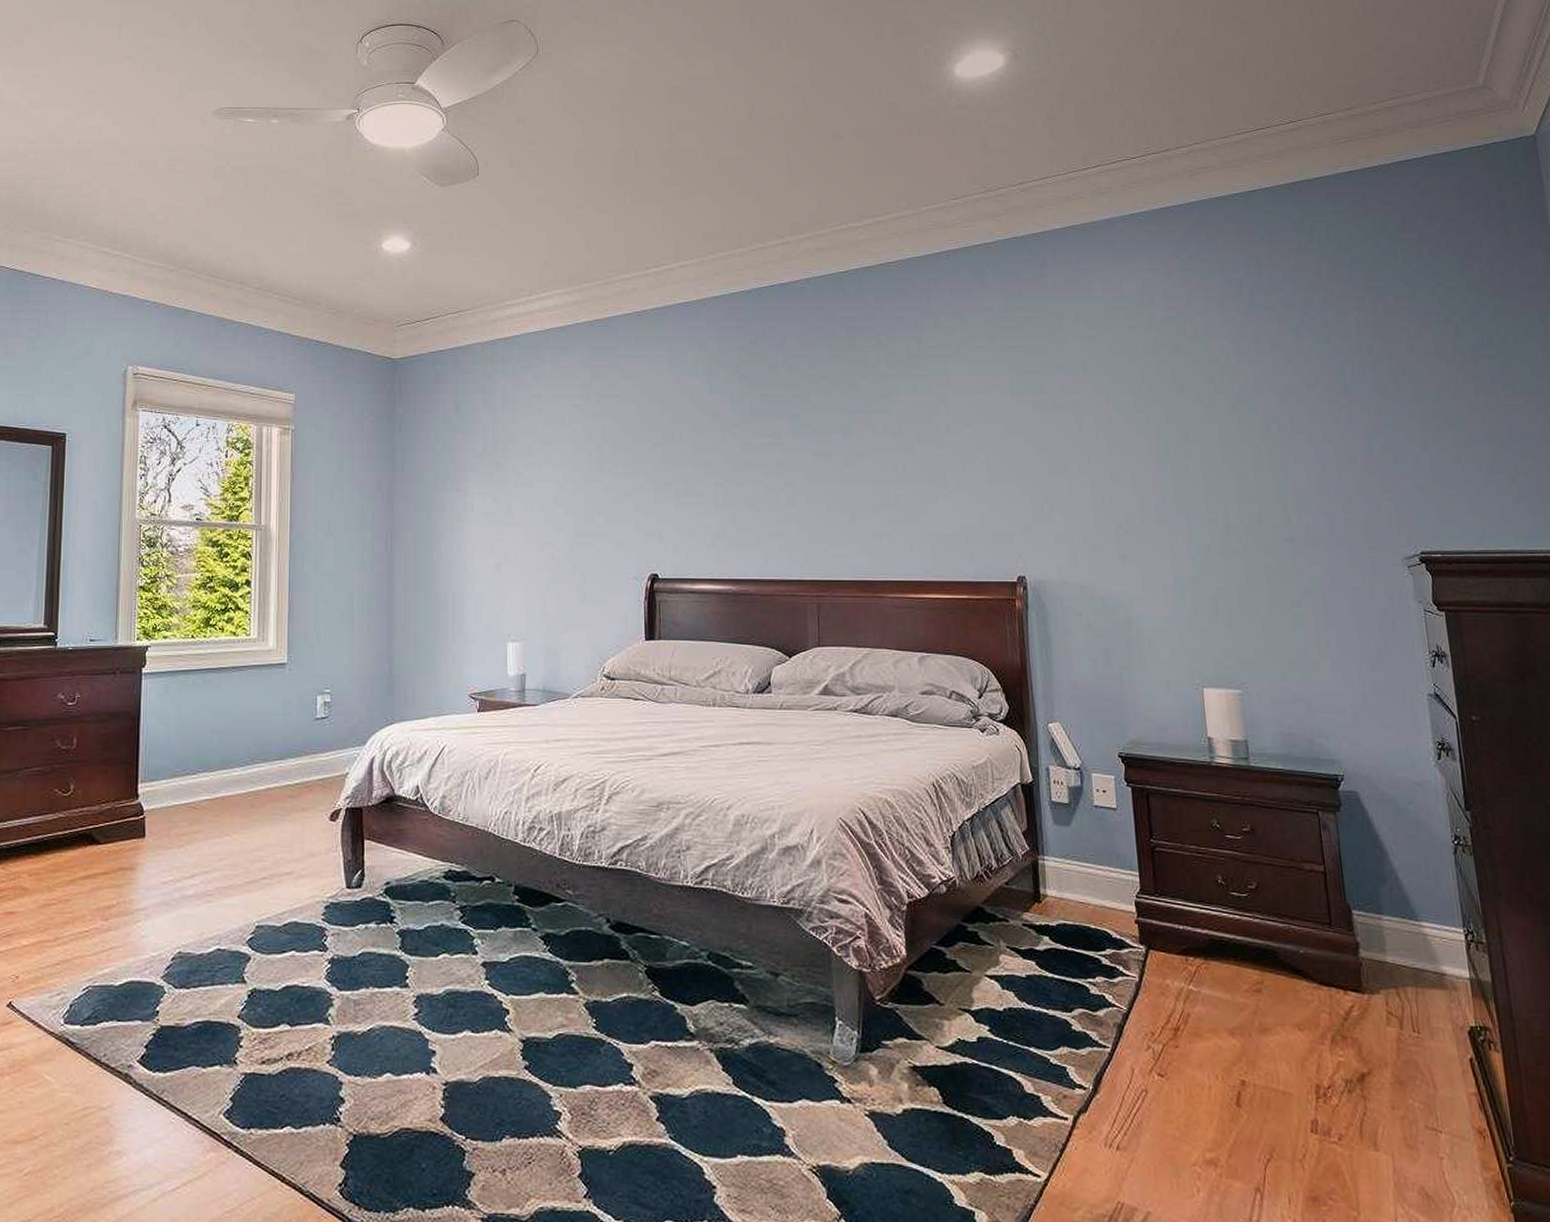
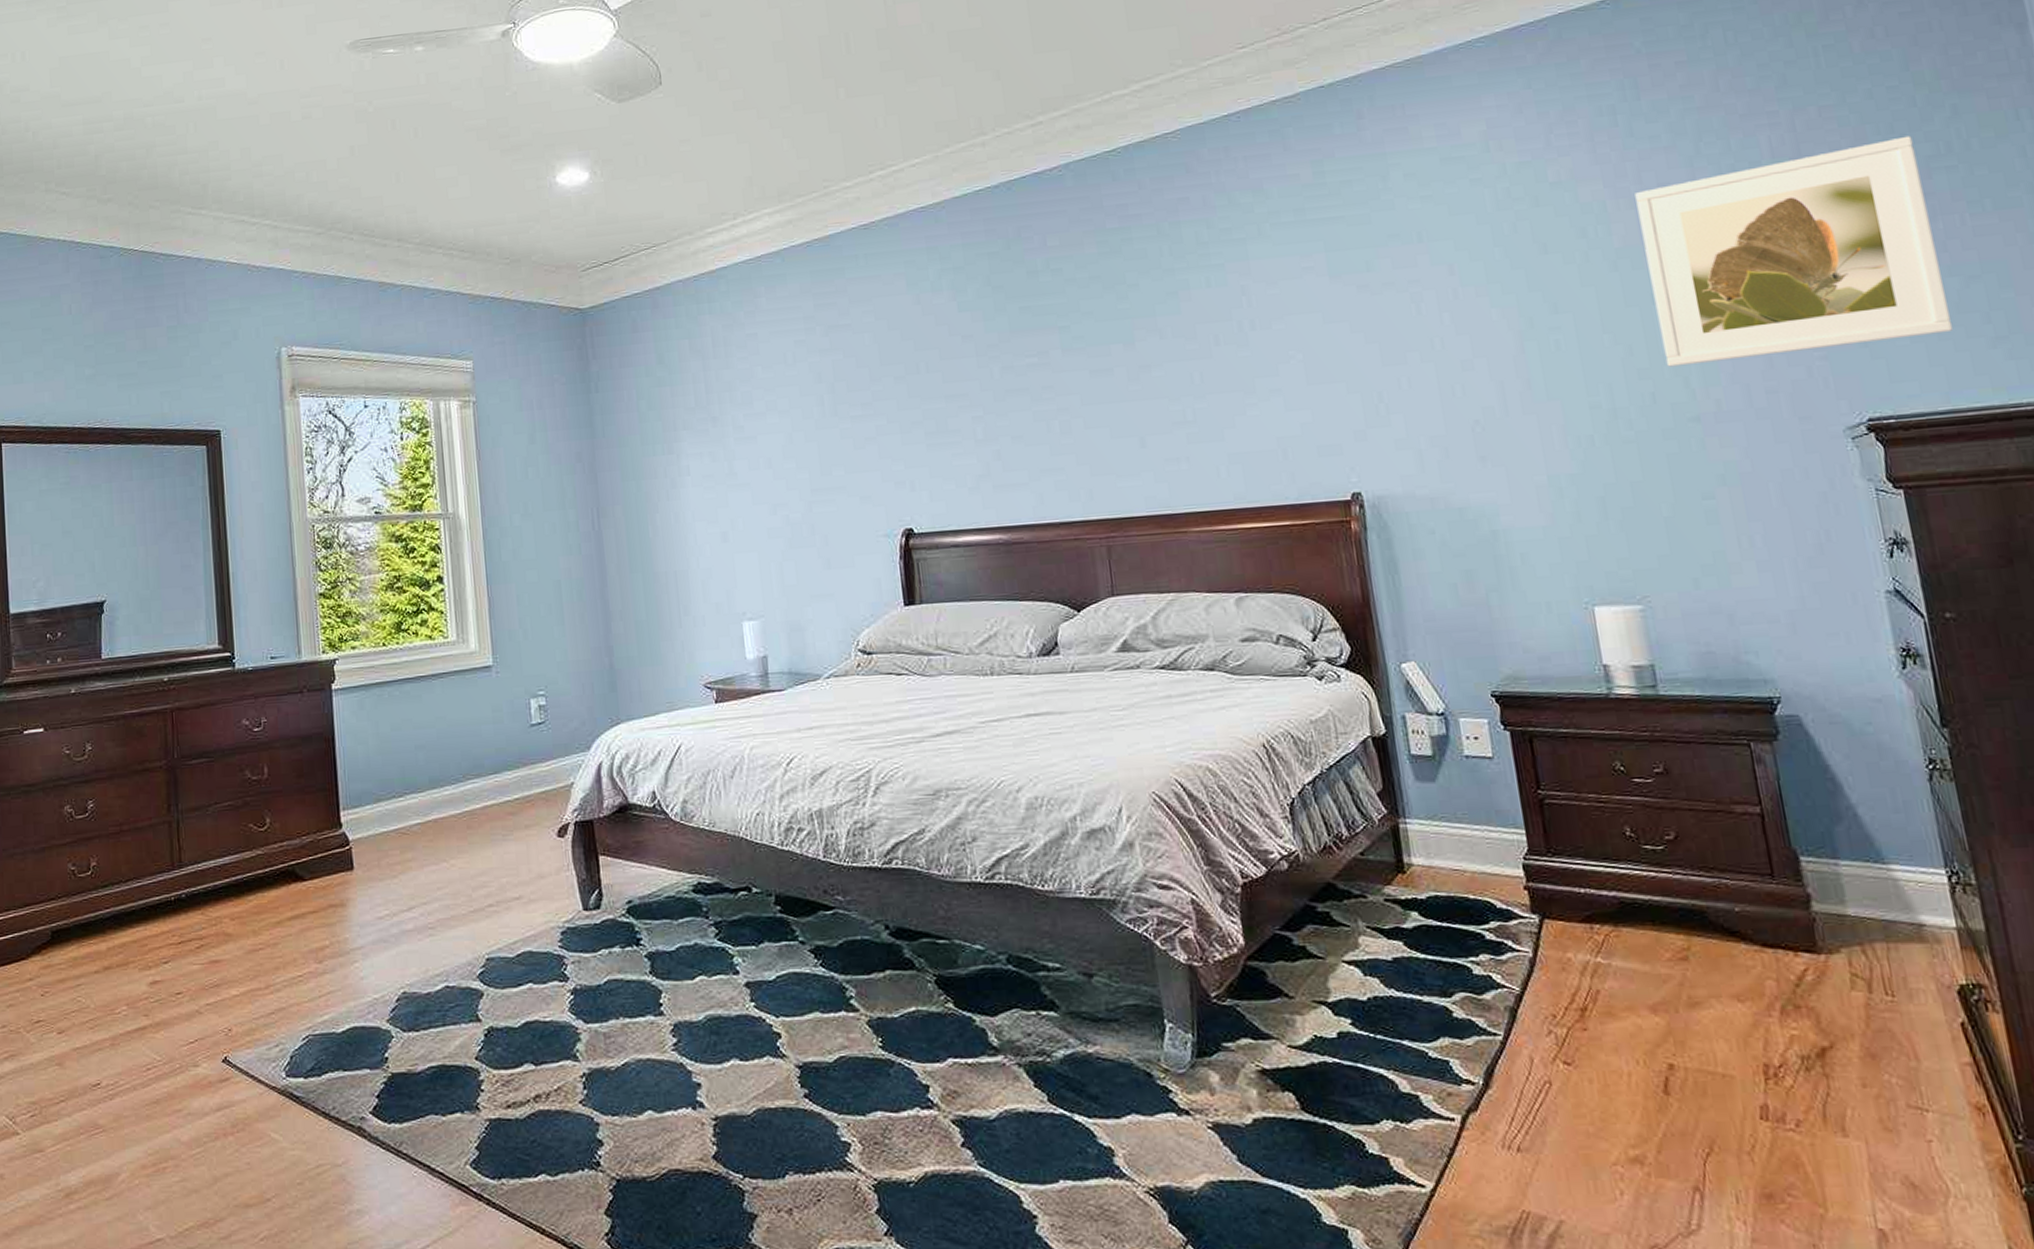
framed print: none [1253,327,1488,495] -> present [1635,135,1954,367]

